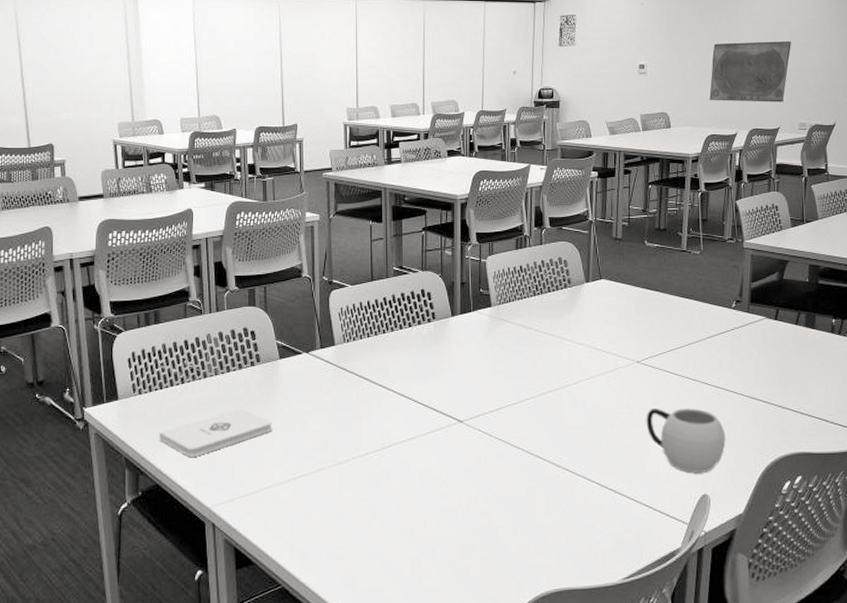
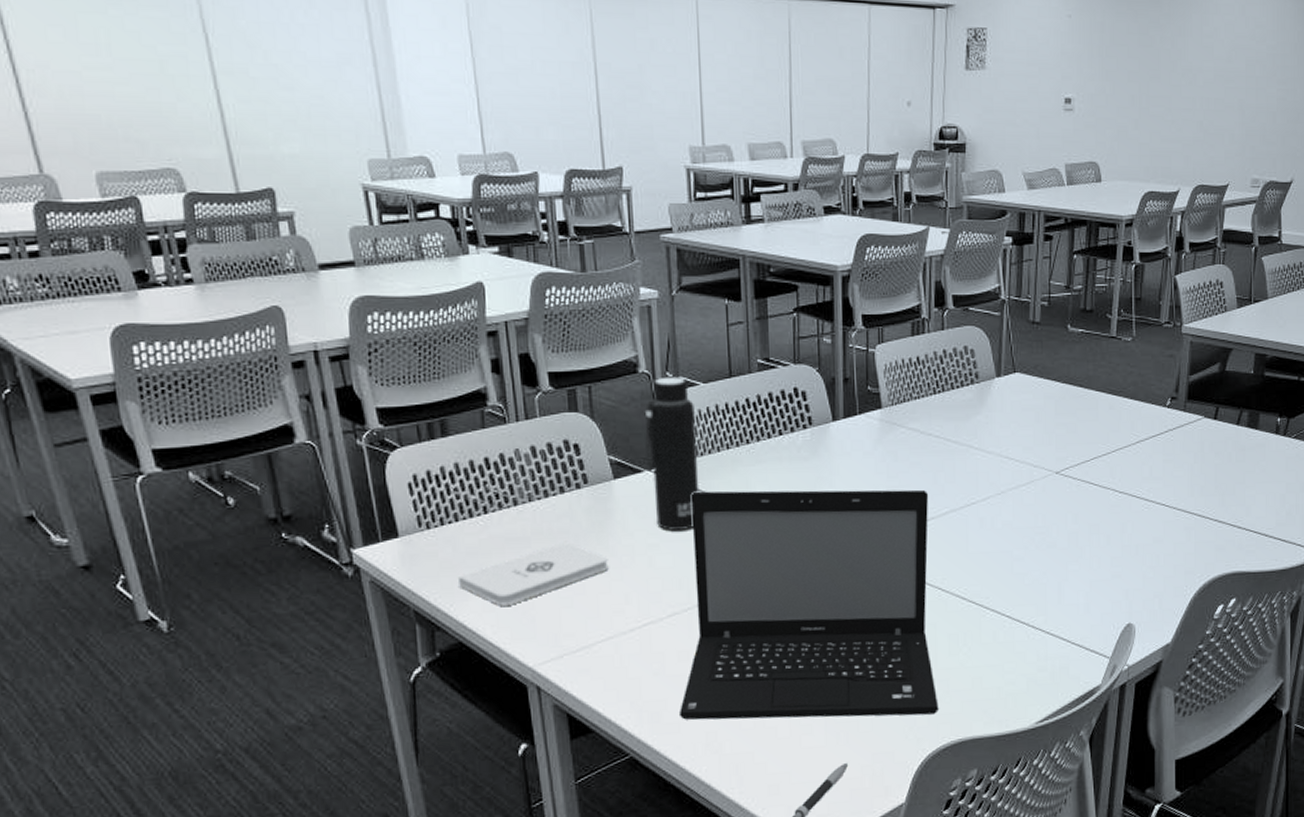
water bottle: none [305,280,345,401] -> present [645,376,700,530]
laptop: none [323,370,538,566] -> present [680,489,939,720]
mug: present [646,408,726,473] -> none [1065,525,1154,600]
world map: present [709,40,791,102] -> none [1148,72,1247,152]

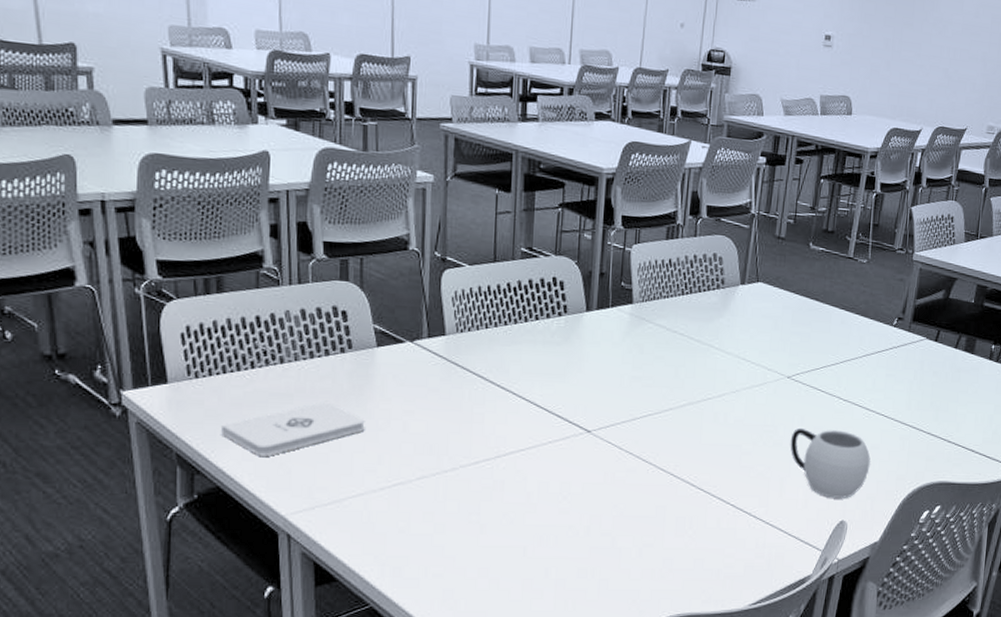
water bottle: present [645,376,700,530] -> none [409,255,459,400]
laptop: present [680,489,939,720] -> none [420,365,670,589]
mug: none [1065,525,1154,600] -> present [790,427,871,498]

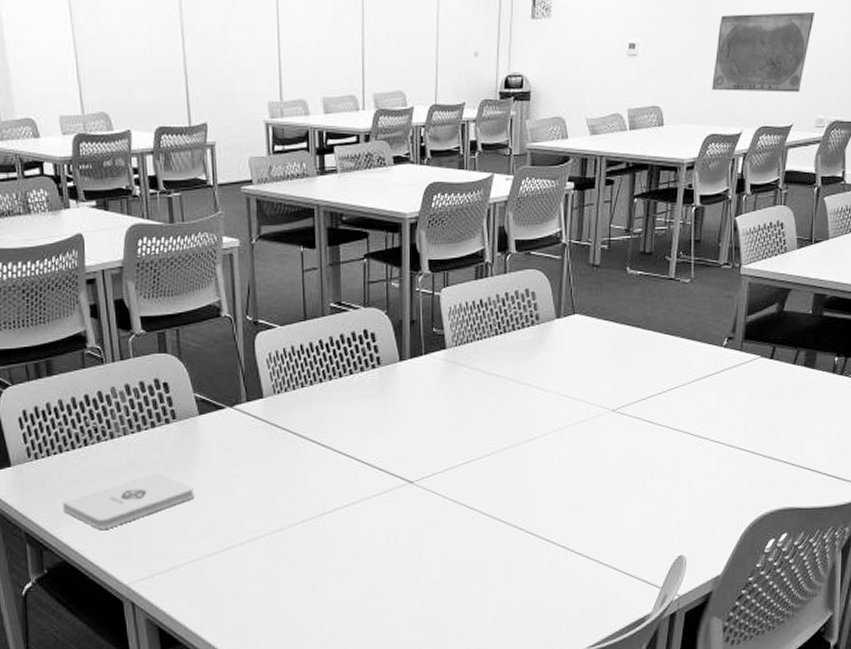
mug: present [790,427,871,498] -> none [620,461,707,533]
world map: none [897,21,991,100] -> present [712,11,814,93]

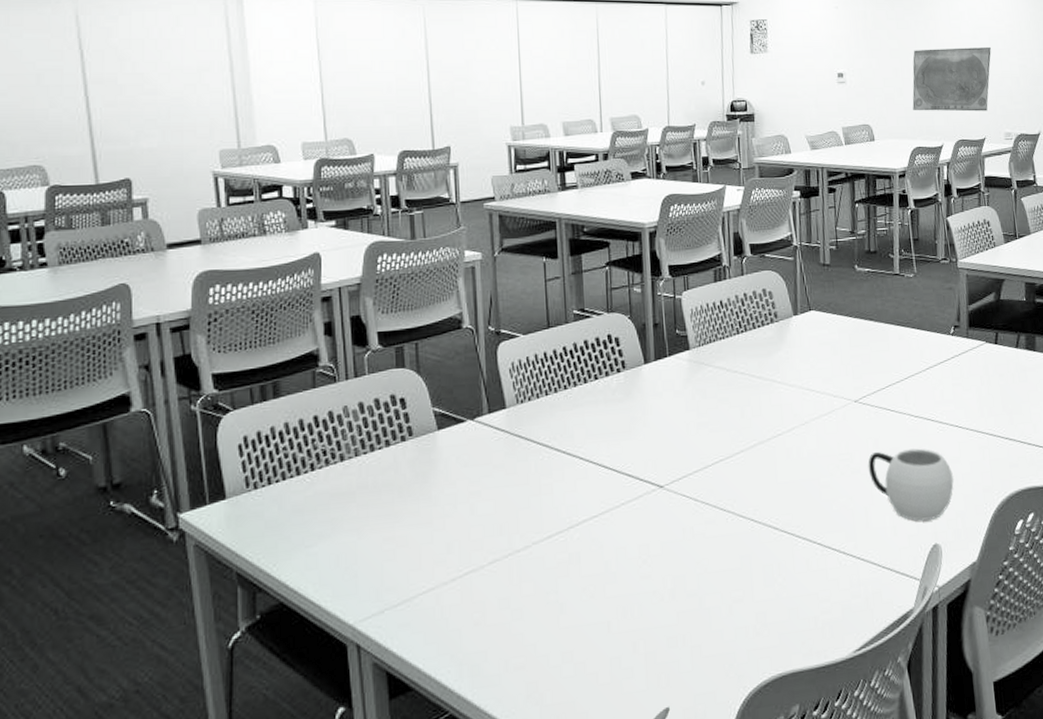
notepad: present [63,471,195,529] -> none [283,493,431,563]
mug: none [620,461,707,533] -> present [868,448,954,521]

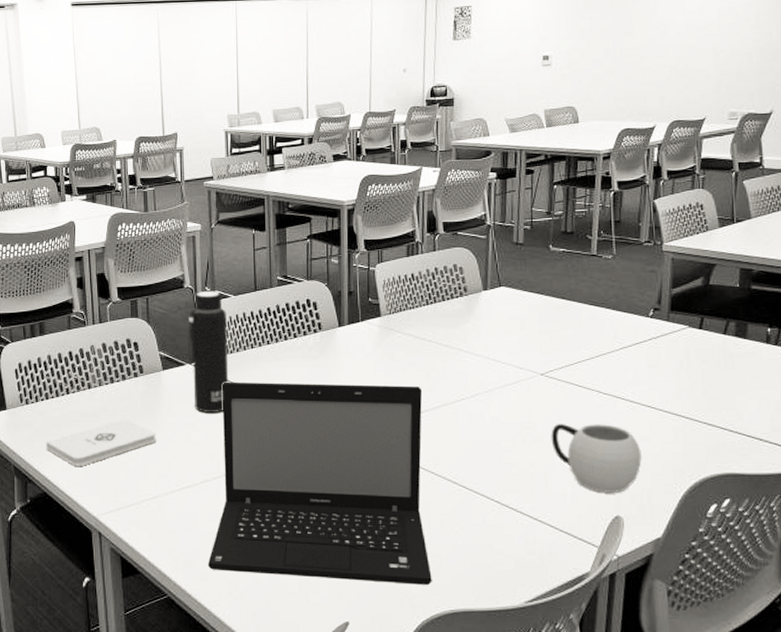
notepad: none [283,493,431,563] -> present [46,418,156,466]
water bottle: none [468,330,520,477] -> present [188,290,229,412]
laptop: none [500,424,758,671] -> present [208,382,432,585]
world map: present [912,46,991,112] -> none [623,21,720,92]

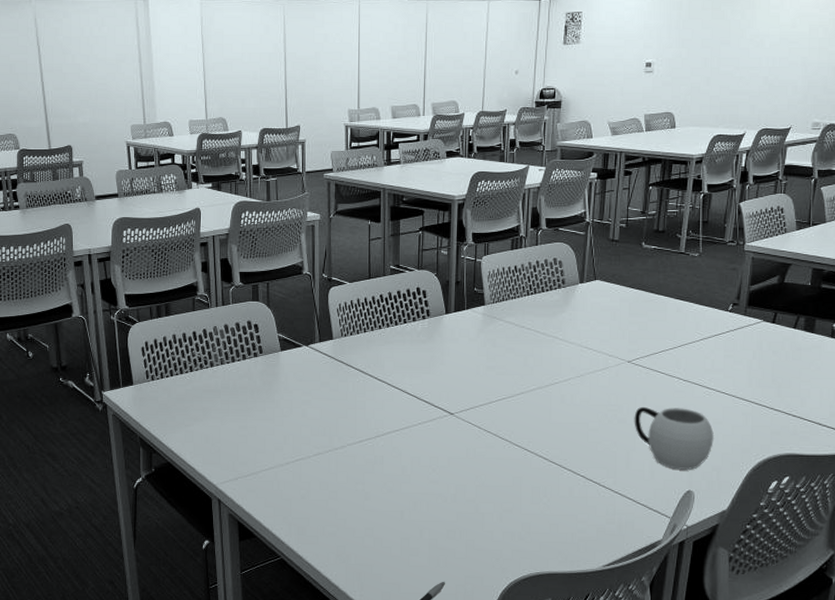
notepad: present [46,418,156,466] -> none [170,394,274,439]
water bottle: present [188,290,229,412] -> none [305,277,342,391]
laptop: present [208,382,432,585] -> none [319,363,521,550]

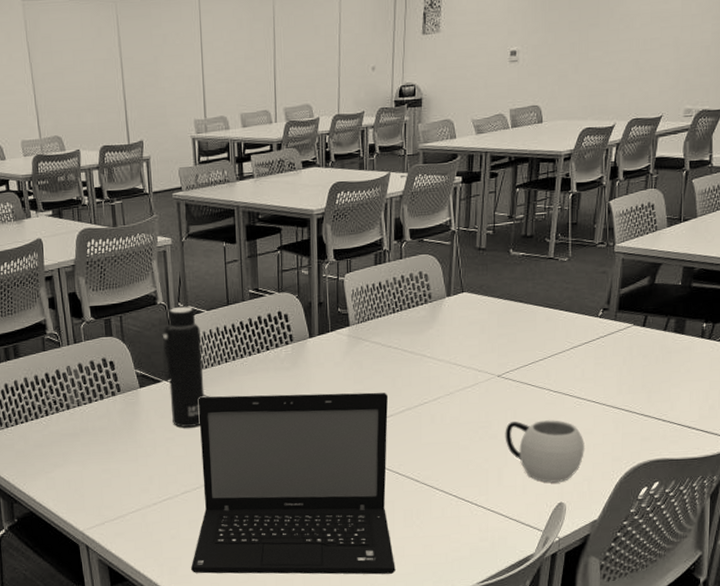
water bottle: none [305,277,342,391] -> present [163,306,205,427]
laptop: none [319,363,521,550] -> present [191,392,395,575]

